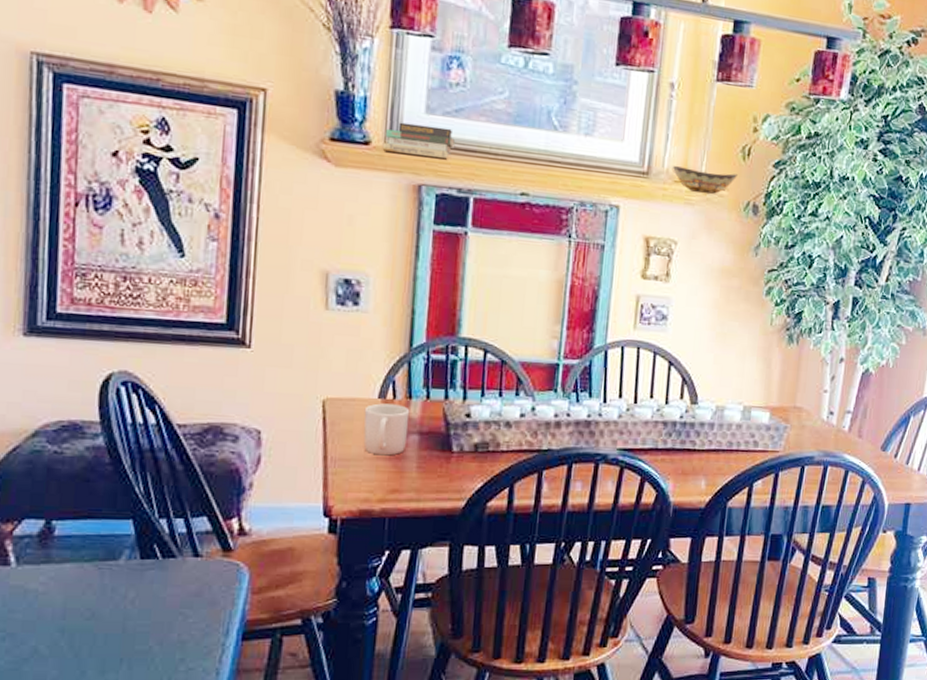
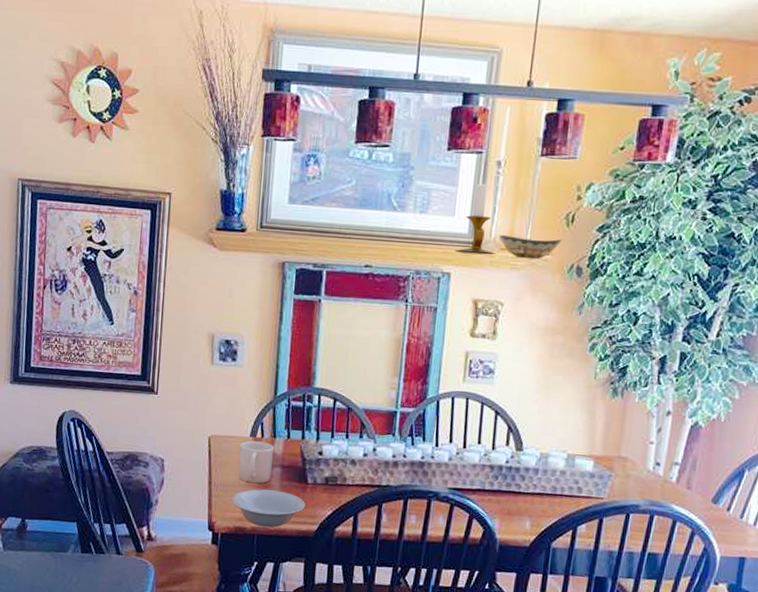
bowl: none [354,462,450,508] -> present [231,489,305,528]
books: present [382,122,456,161] -> none [255,212,312,242]
candlestick: none [623,106,669,188] -> present [454,183,496,255]

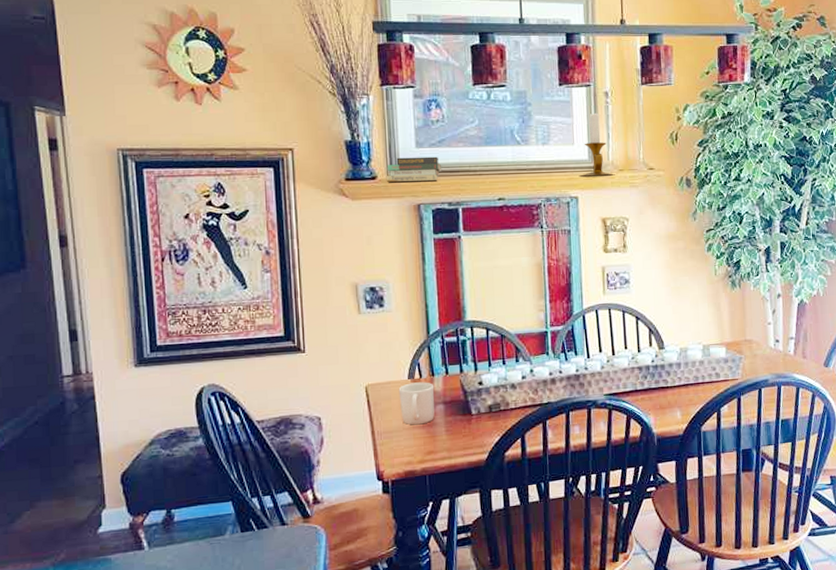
bowl: present [231,489,305,528] -> none [397,427,473,467]
books: none [255,212,312,242] -> present [386,156,442,184]
decorative bowl: present [498,235,561,260] -> none [615,156,670,177]

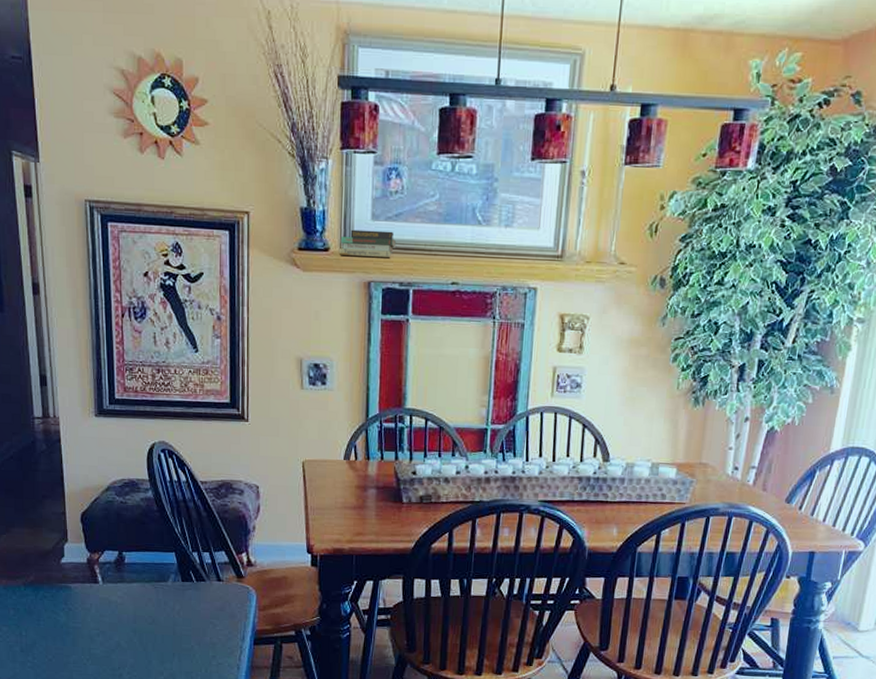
mug: present [398,382,435,425] -> none [333,464,369,506]
candlestick: present [578,112,615,178] -> none [540,194,581,269]

